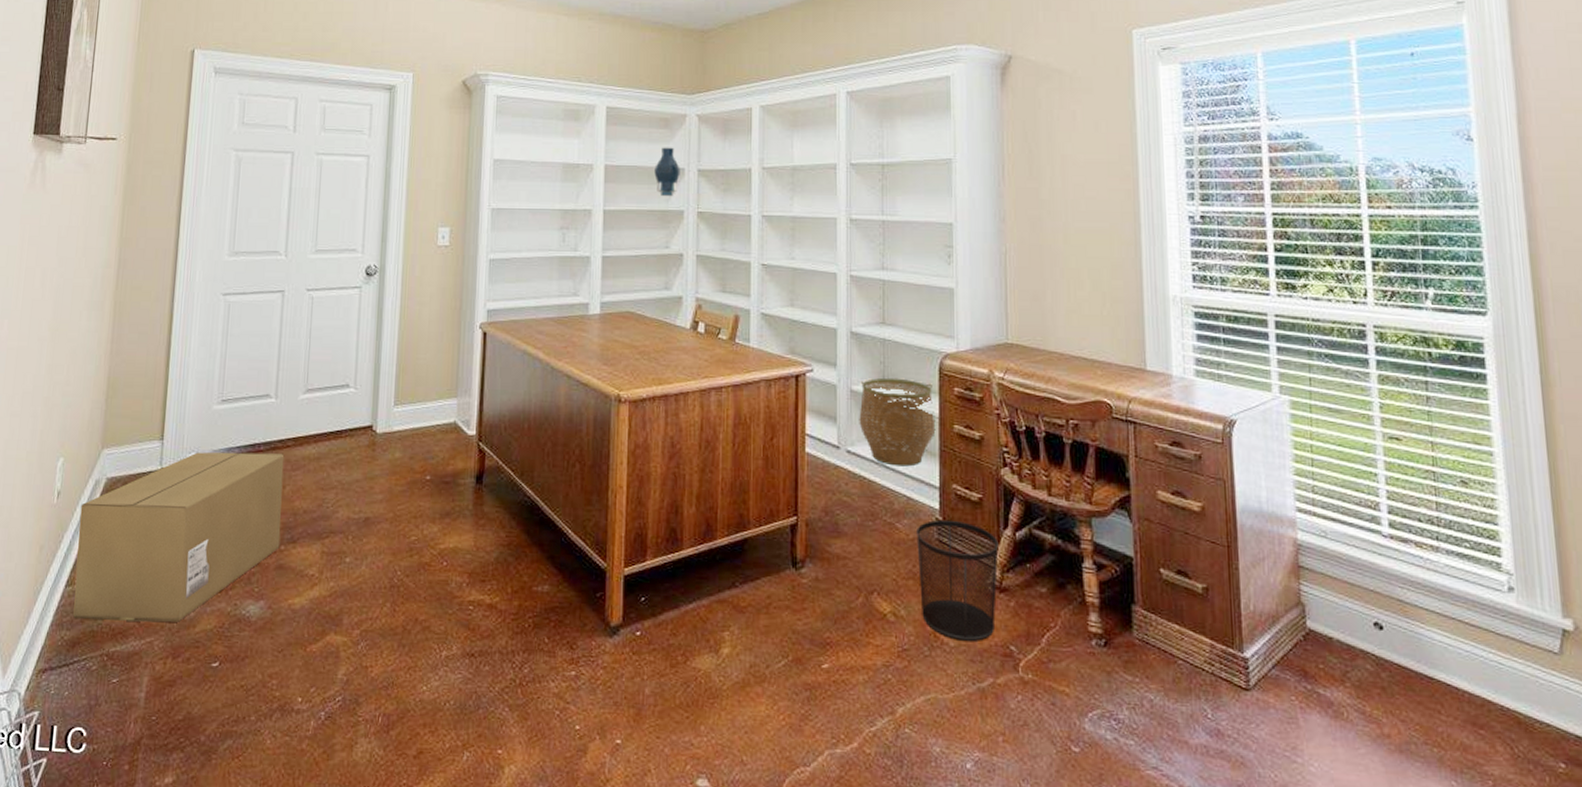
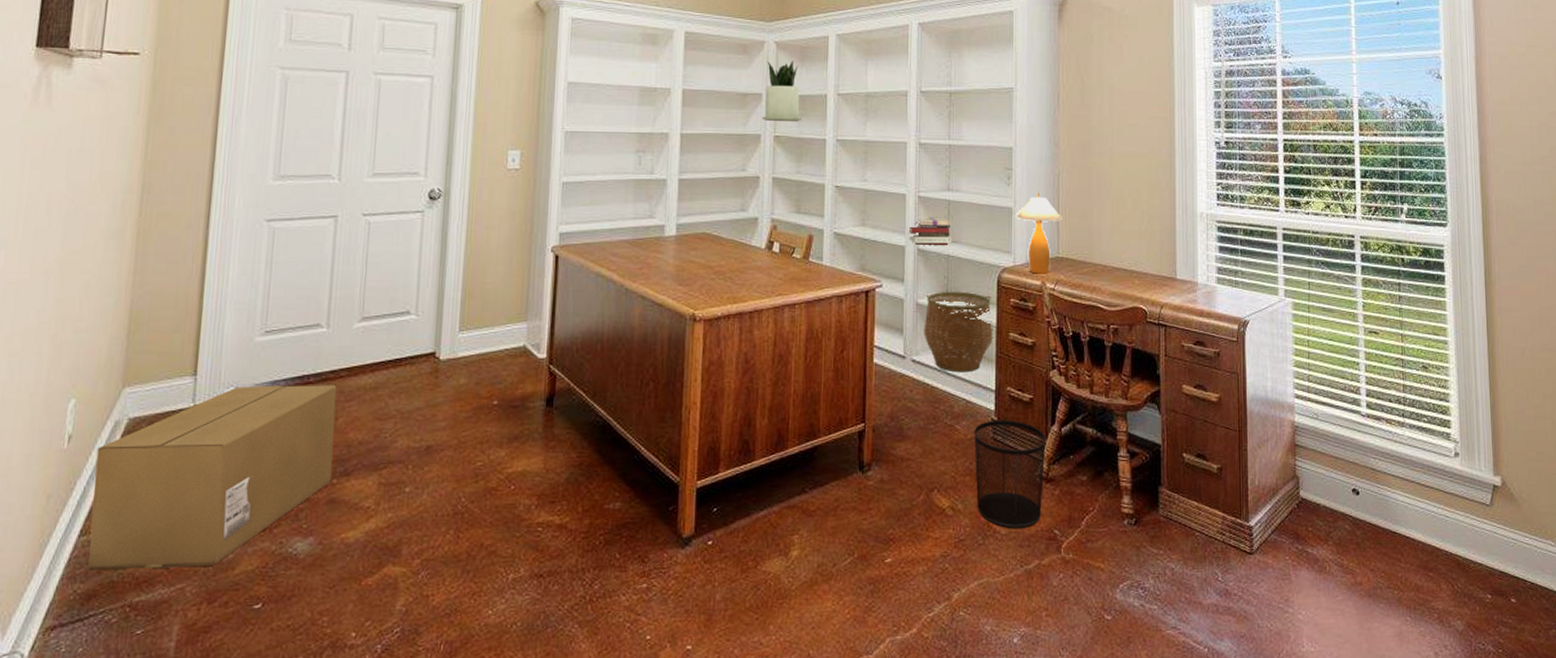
vase: present [654,147,680,196] -> none [732,72,758,120]
planter: none [684,134,726,197] -> present [761,61,802,121]
books: none [841,299,888,328] -> present [909,218,952,245]
table lamp: none [958,272,1011,362] -> present [1016,192,1062,274]

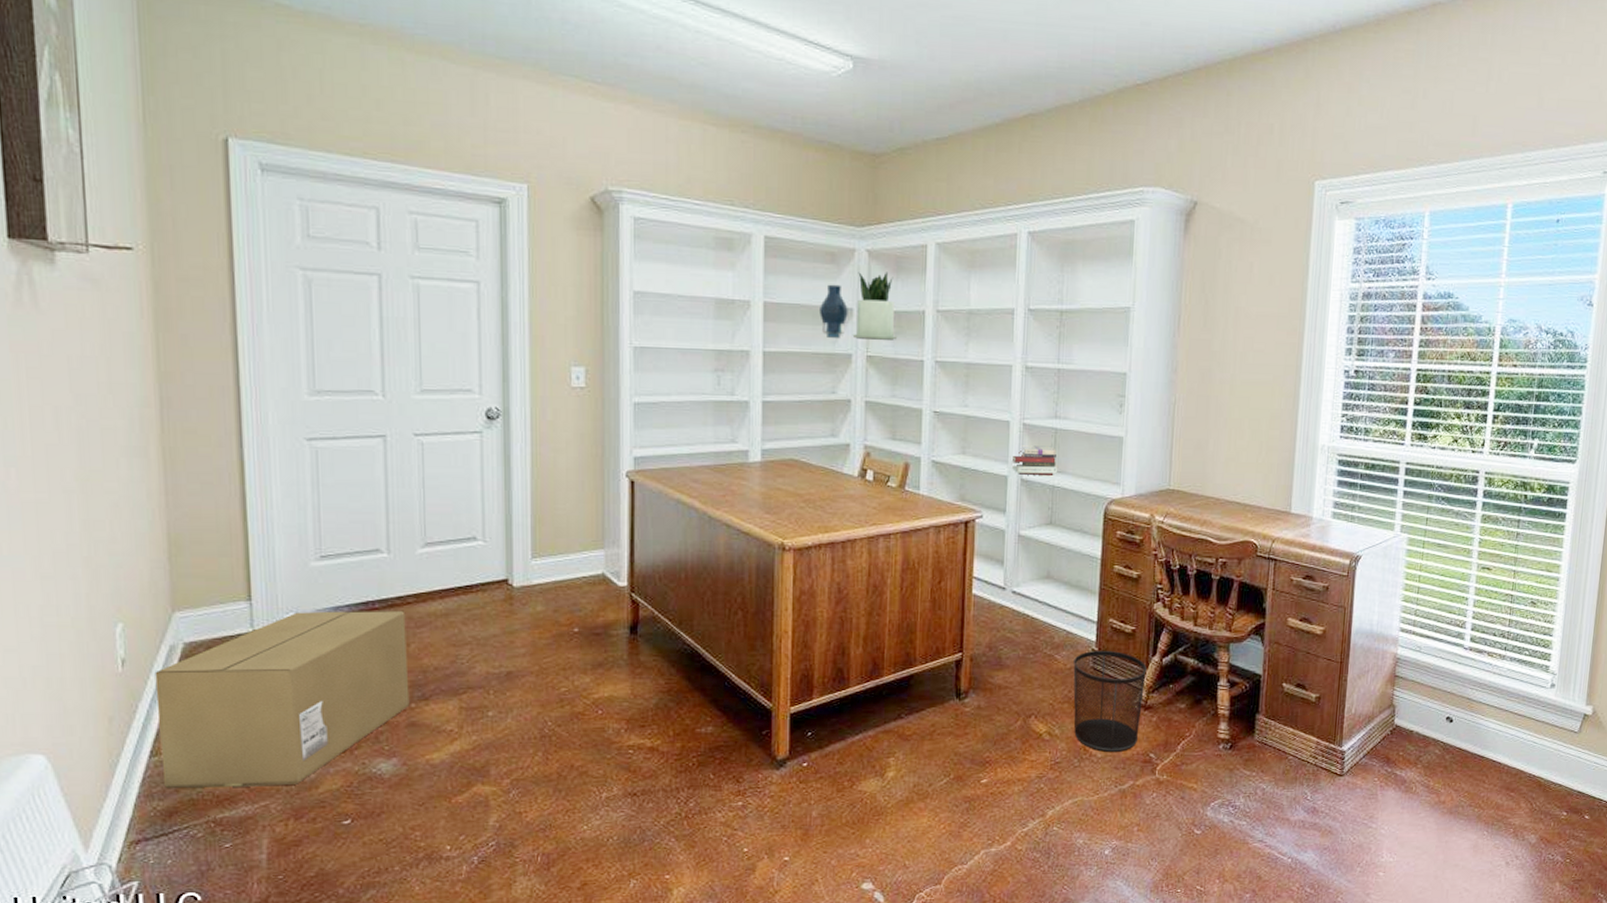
vase: none [732,72,758,120] -> present [820,284,848,338]
basket: present [923,292,993,373] -> none [1025,524,1098,604]
table lamp: present [1016,192,1062,274] -> none [1127,421,1176,507]

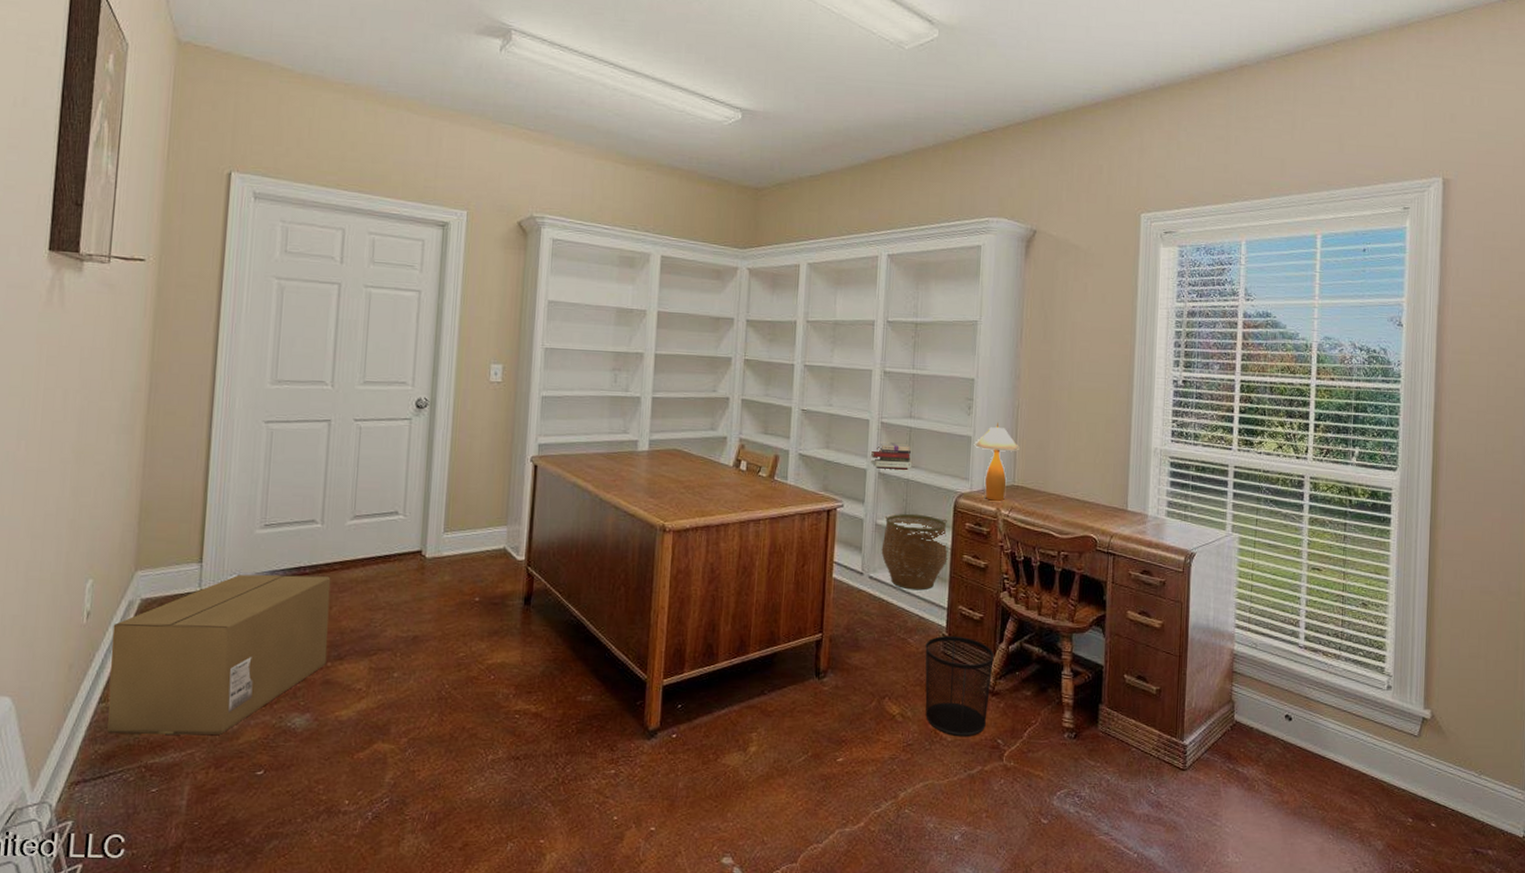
vase: present [820,284,848,338] -> none [705,297,730,343]
planter: present [852,272,898,340] -> none [732,287,772,346]
basket: none [1025,524,1098,604] -> present [881,514,948,591]
table lamp: none [1127,421,1176,507] -> present [975,422,1019,501]

